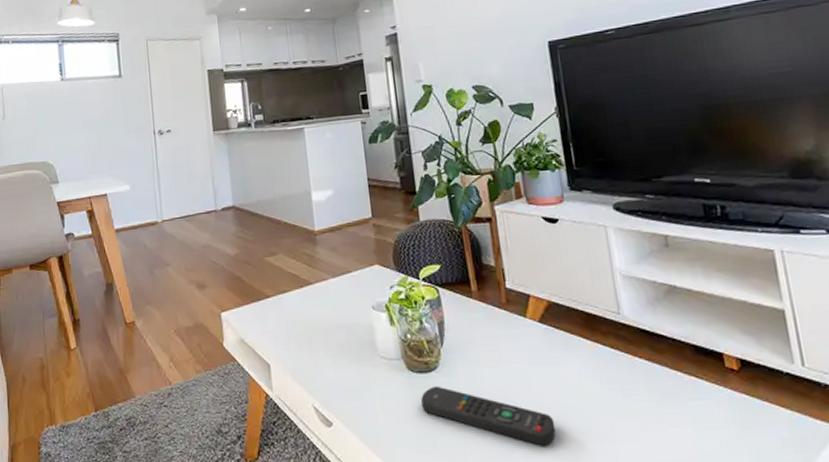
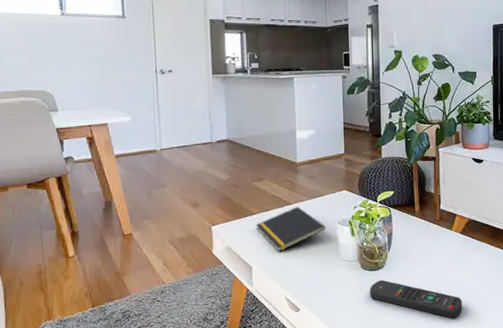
notepad: none [271,286,358,346] -> present [255,206,326,252]

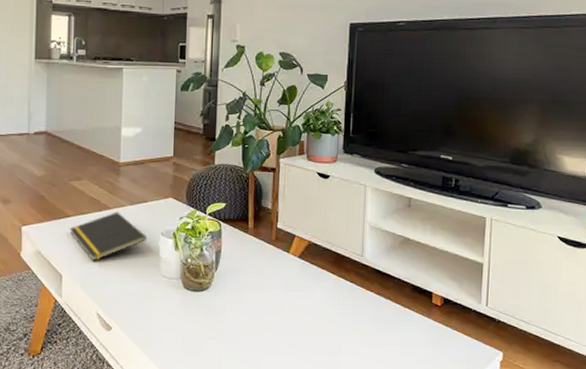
remote control: present [370,279,463,319] -> none [191,302,296,355]

